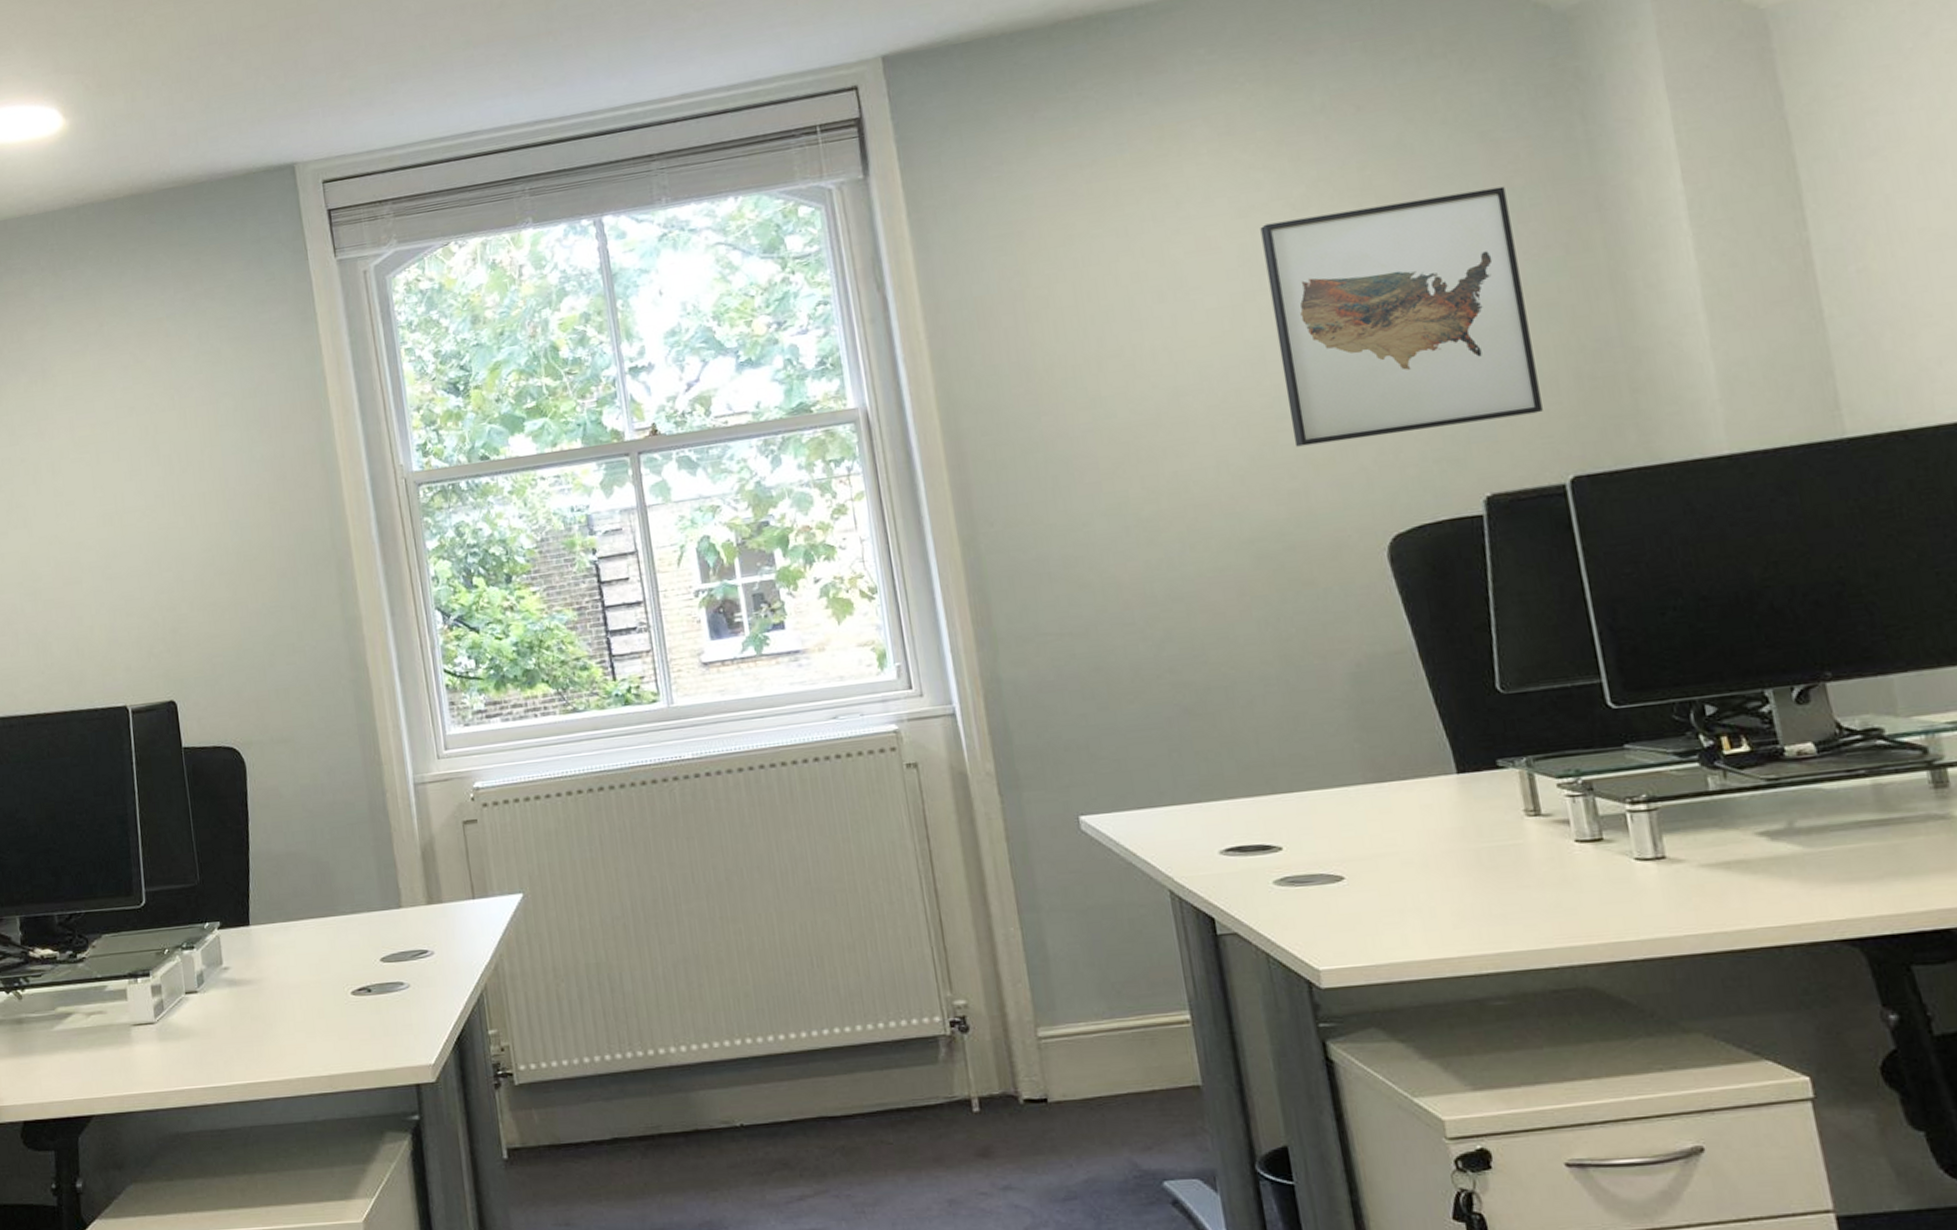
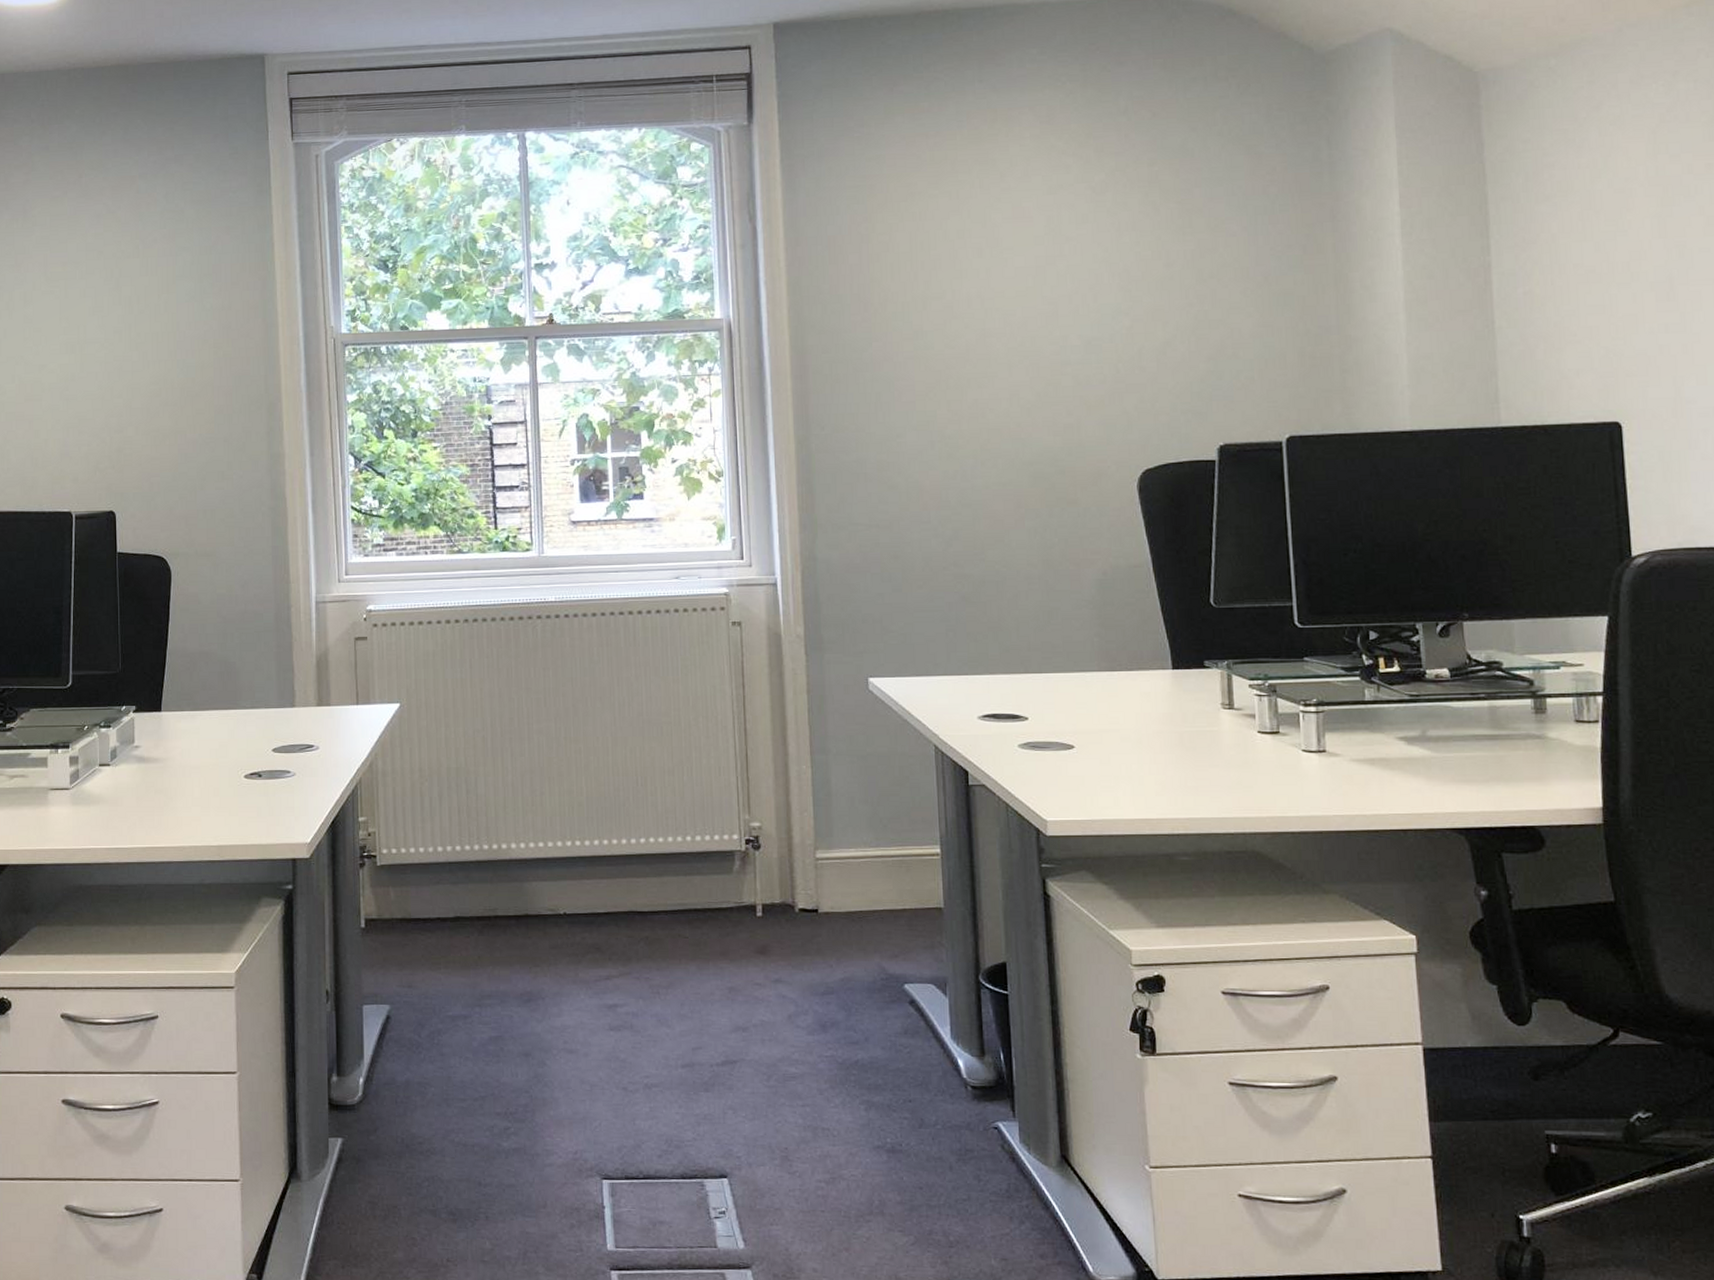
wall art: present [1260,186,1543,447] -> none [1065,192,1271,389]

